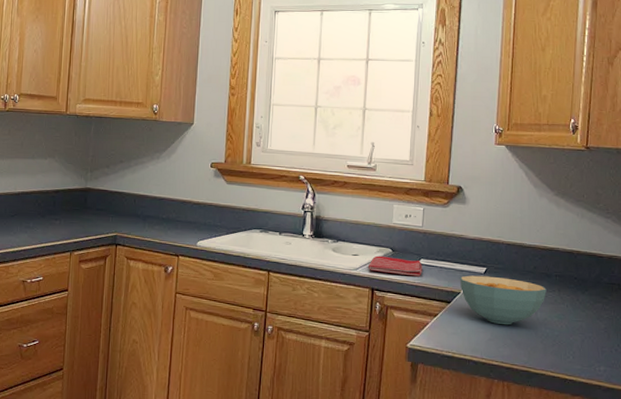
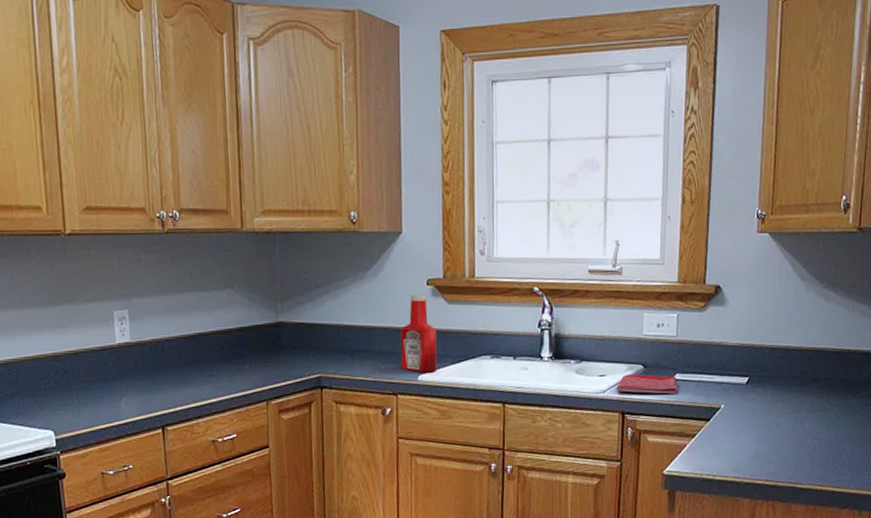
ketchup bottle: none [183,174,216,240] -> present [400,294,438,373]
cereal bowl: present [459,275,546,325] -> none [719,386,814,440]

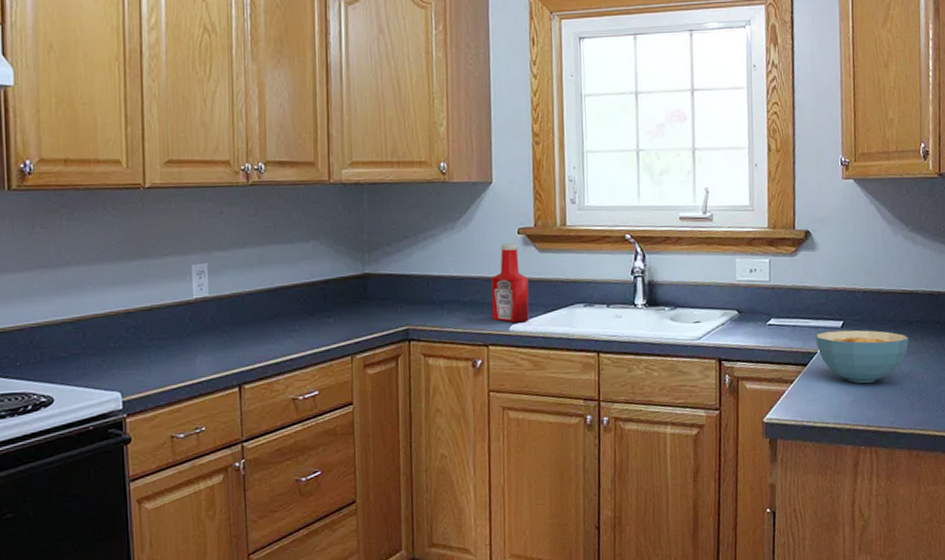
dish towel: present [616,374,678,395] -> none [712,319,774,340]
cereal bowl: none [719,386,814,440] -> present [815,330,909,384]

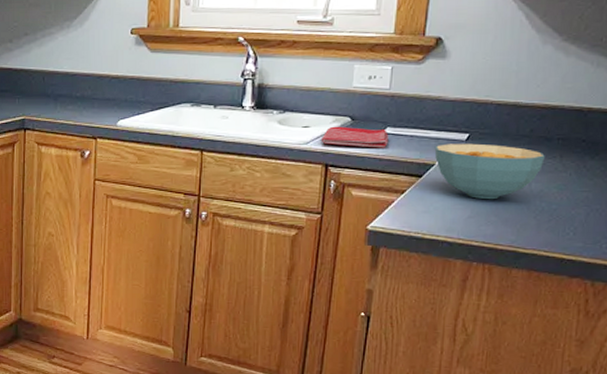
ketchup bottle: present [491,243,530,323] -> none [101,43,138,118]
dish towel: none [712,319,774,340] -> present [320,126,389,148]

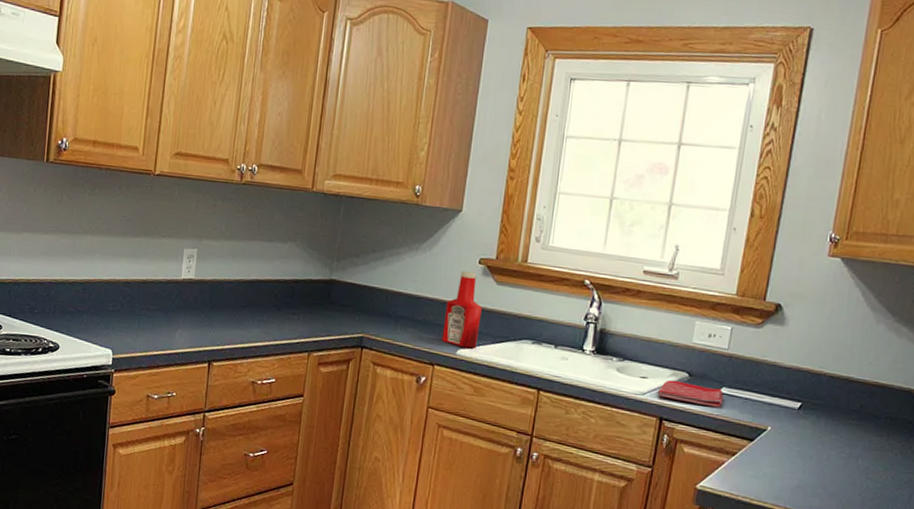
ketchup bottle: none [101,43,138,118] -> present [441,271,482,349]
cereal bowl: present [434,143,545,200] -> none [767,410,873,472]

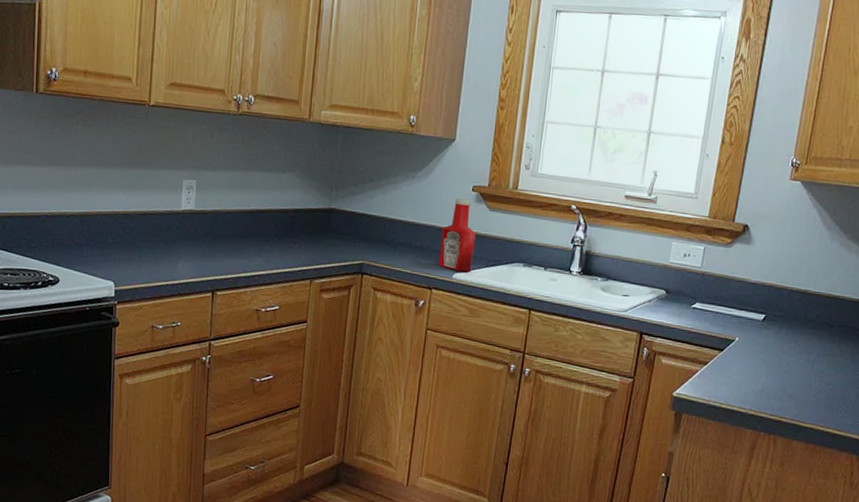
dish towel: present [657,380,724,408] -> none [638,297,697,322]

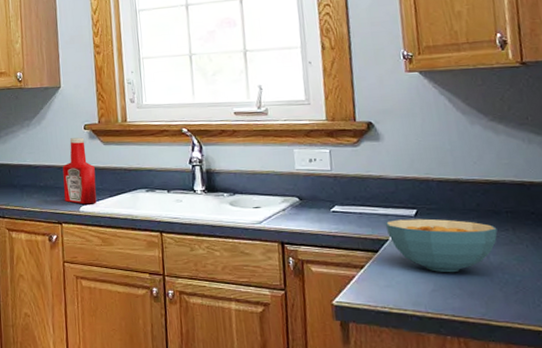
cereal bowl: none [735,322,826,377] -> present [385,218,498,273]

